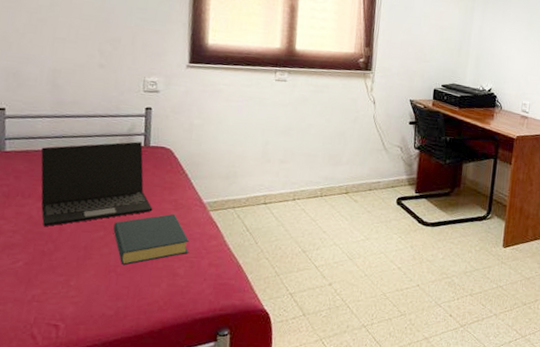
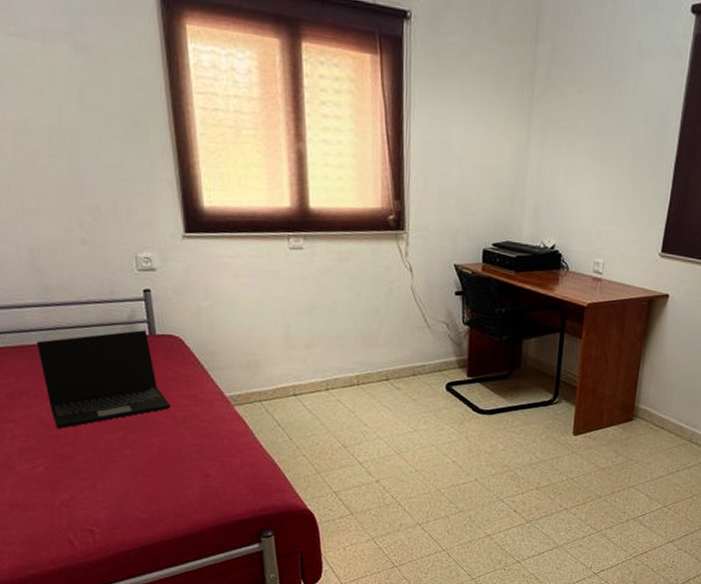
hardback book: present [113,213,190,266] -> none [132,410,218,468]

